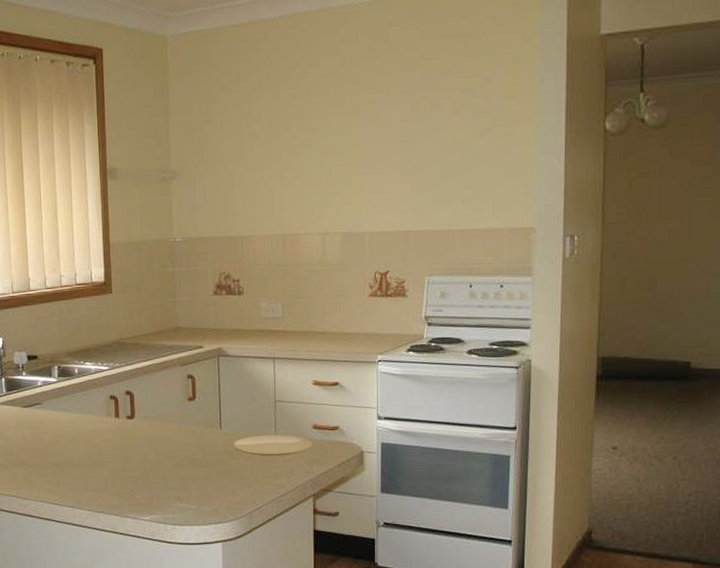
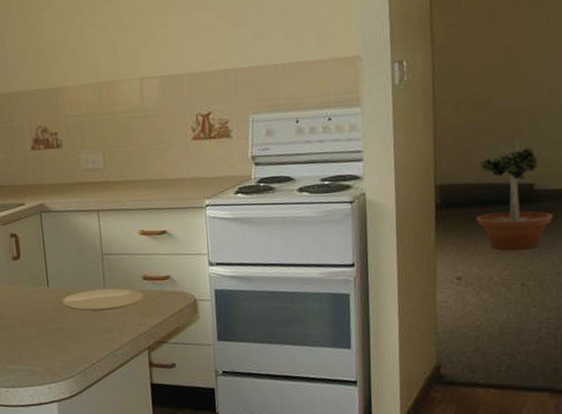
potted tree: none [634,318,707,425] -> present [476,138,553,251]

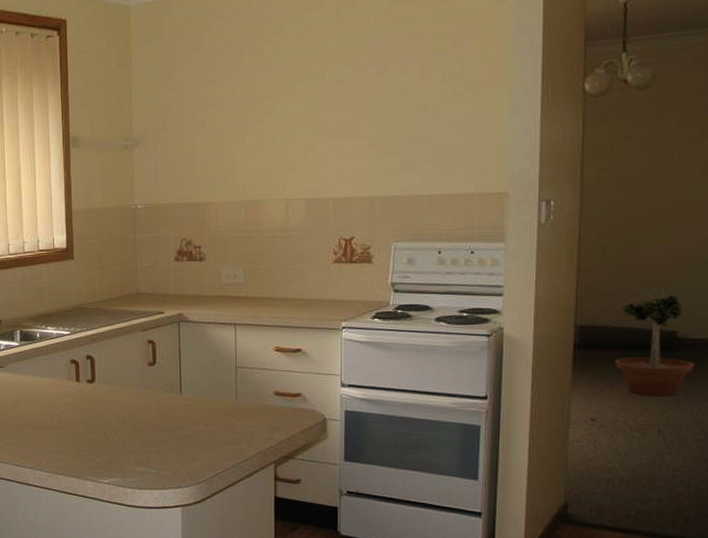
plate: present [62,288,144,311] -> none [193,400,274,422]

